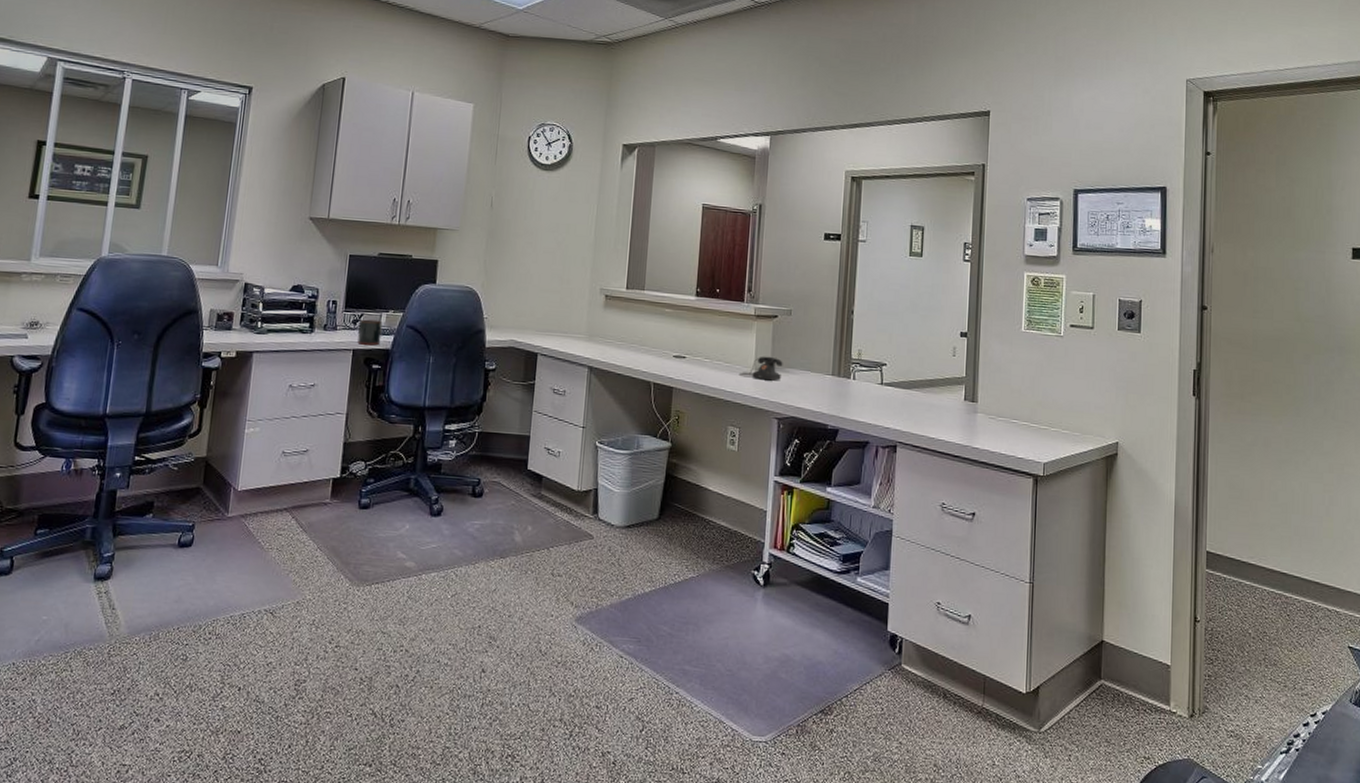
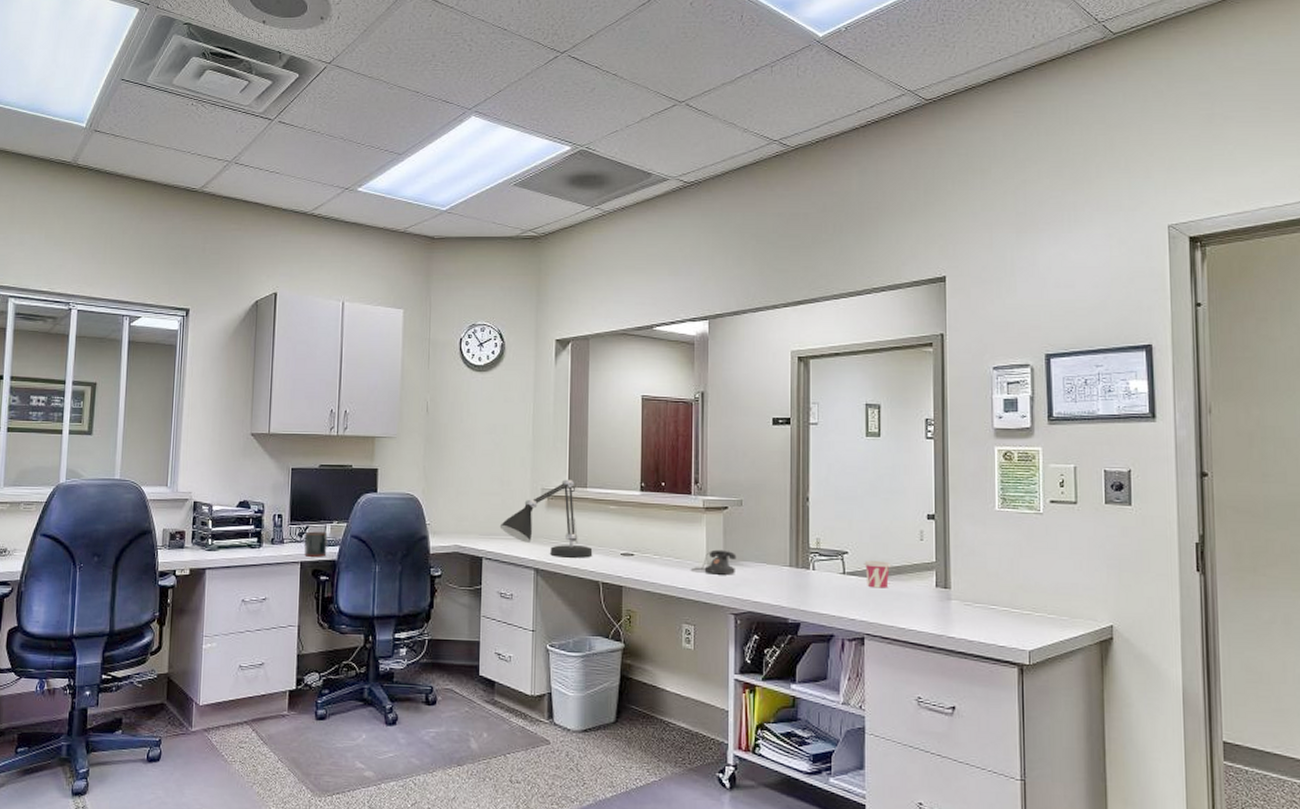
desk lamp: none [556,281,647,359] -> present [499,479,593,558]
cup: none [900,373,926,400] -> present [864,561,891,588]

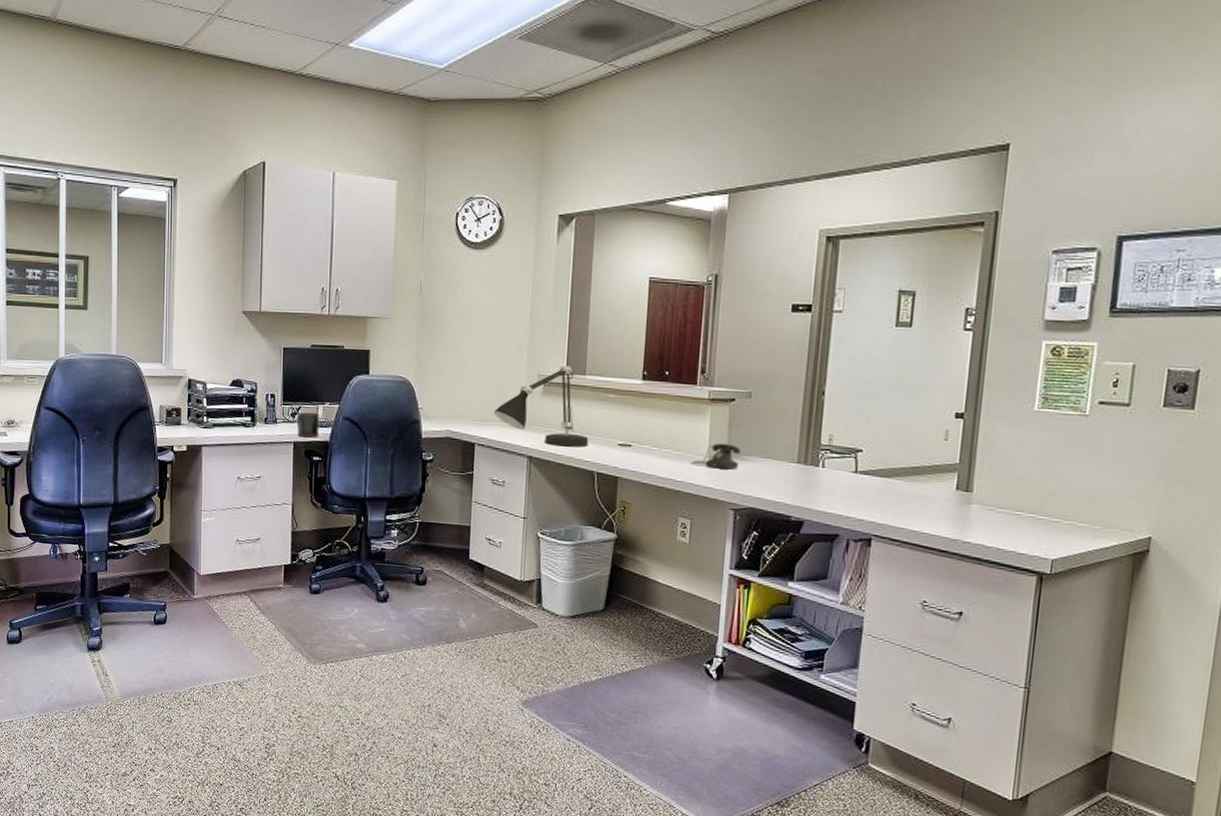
cup: present [864,561,891,588] -> none [879,460,909,489]

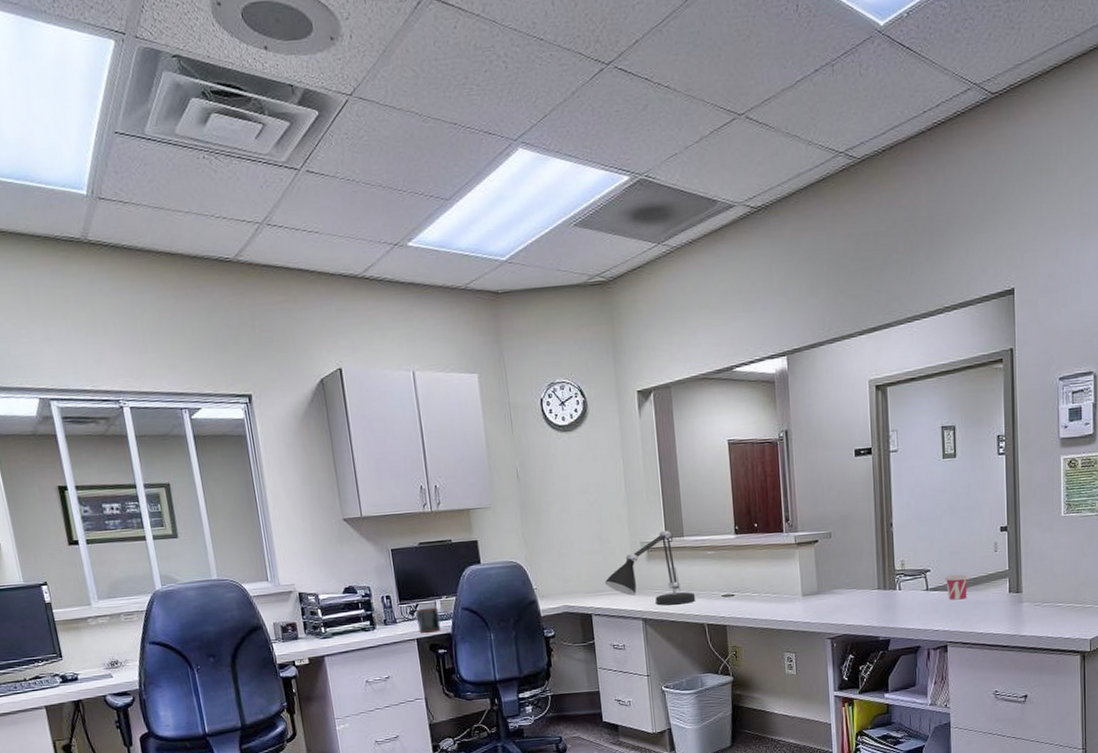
telephone: present [690,443,741,470] -> none [787,581,829,605]
cup: none [879,460,909,489] -> present [945,574,970,600]

